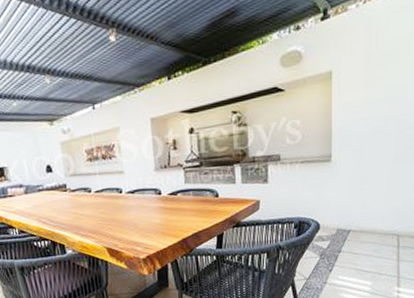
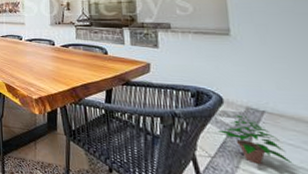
potted plant: none [313,236,365,277] -> present [218,114,293,165]

